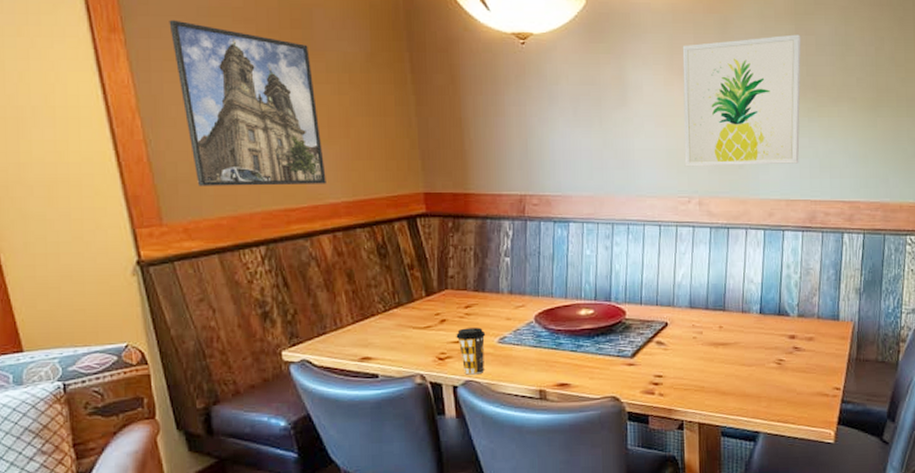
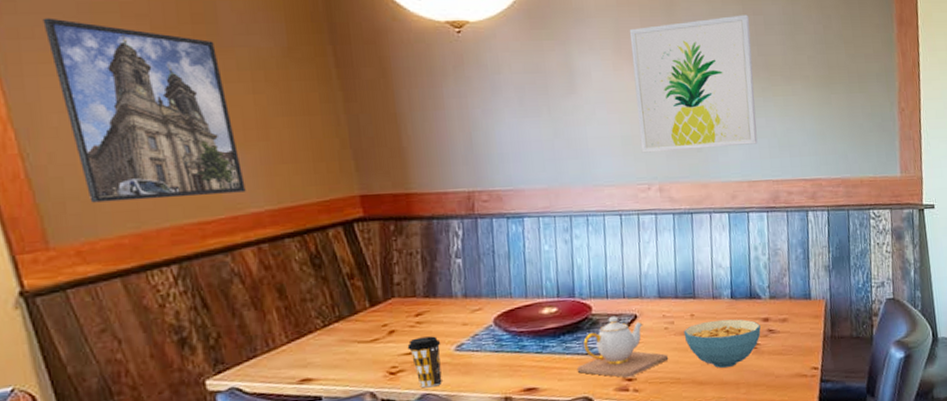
teapot: none [607,322,695,382] -> present [576,316,669,378]
cereal bowl: none [711,333,787,381] -> present [683,319,762,368]

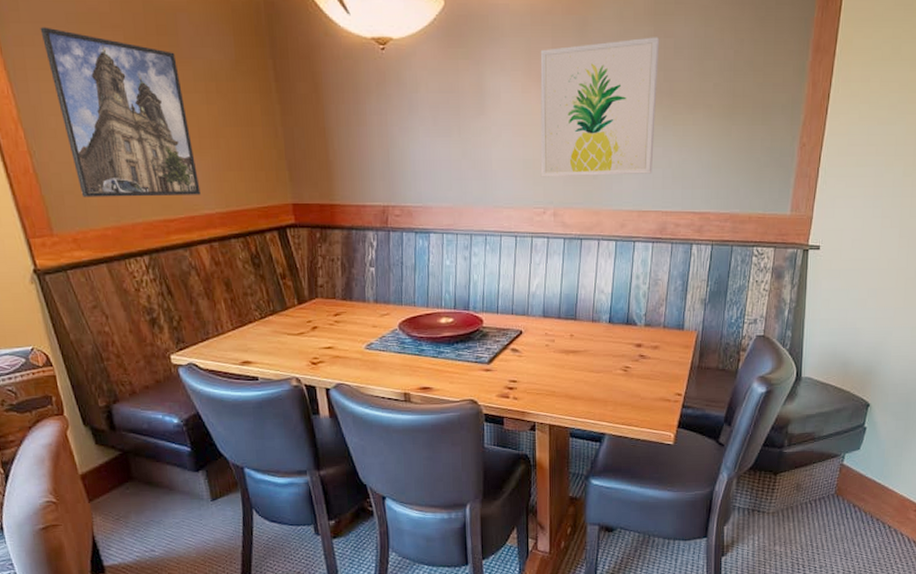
coffee cup: present [407,336,442,388] -> none [327,334,354,378]
teapot: present [576,316,669,378] -> none [466,330,547,387]
cereal bowl: present [683,319,762,368] -> none [562,342,634,387]

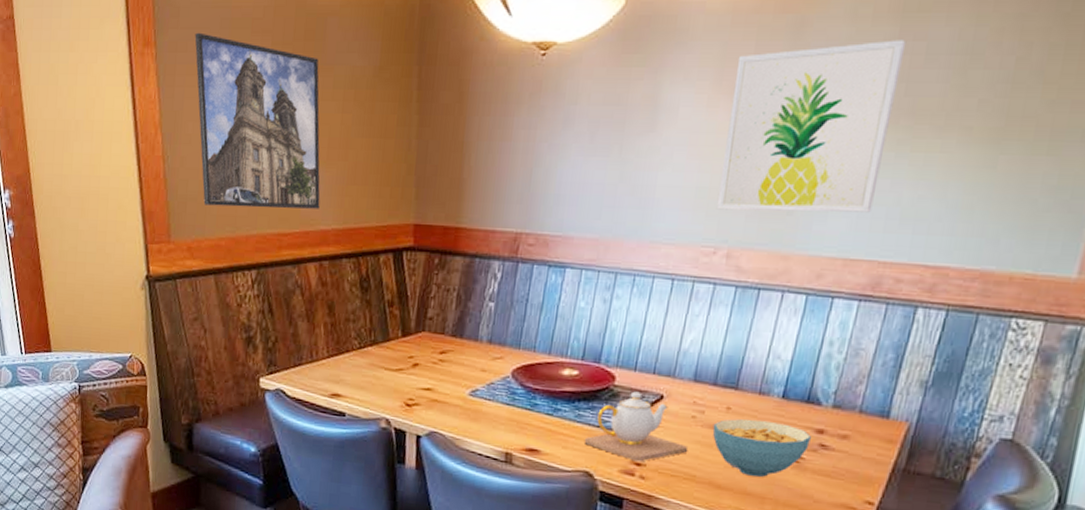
teapot: none [466,330,547,387] -> present [584,391,689,462]
cereal bowl: none [562,342,634,387] -> present [712,419,812,477]

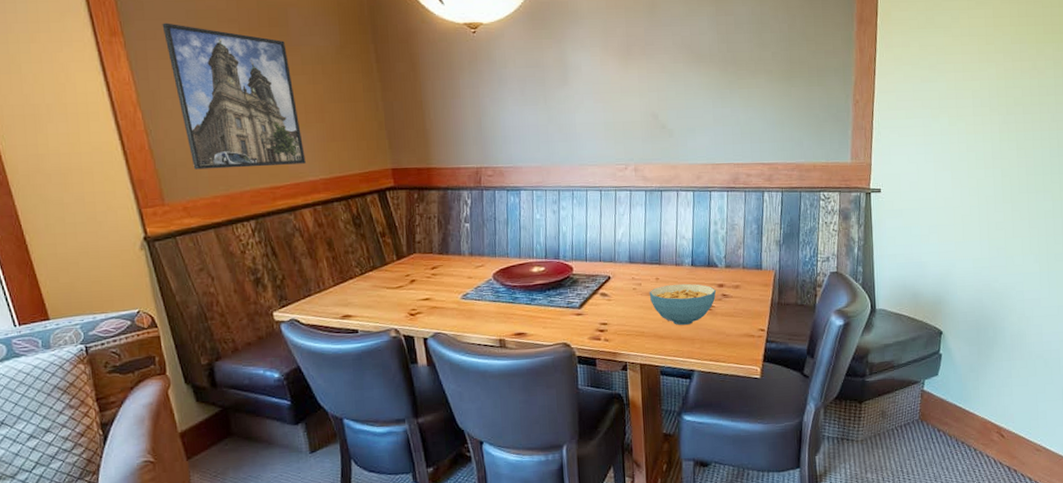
teapot: present [584,391,689,462] -> none [558,276,635,329]
wall art: present [716,40,907,213] -> none [615,15,723,138]

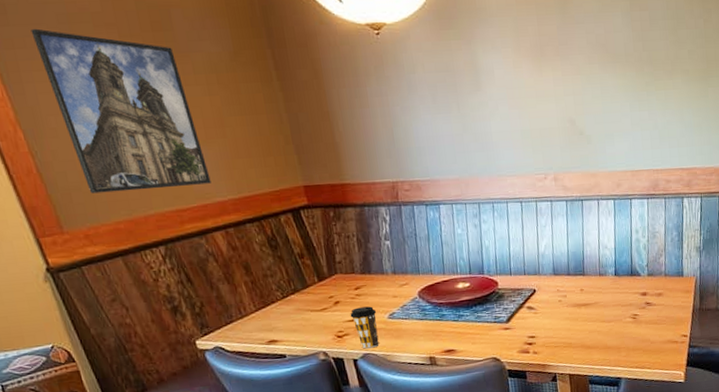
coffee cup: none [424,286,451,328] -> present [350,306,379,349]
cereal bowl: present [649,283,717,326] -> none [574,293,640,335]

